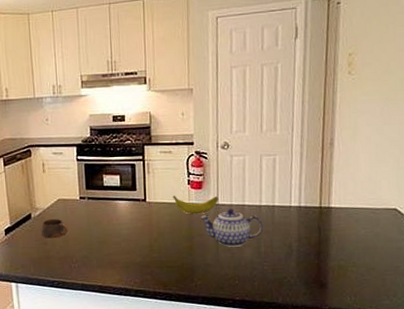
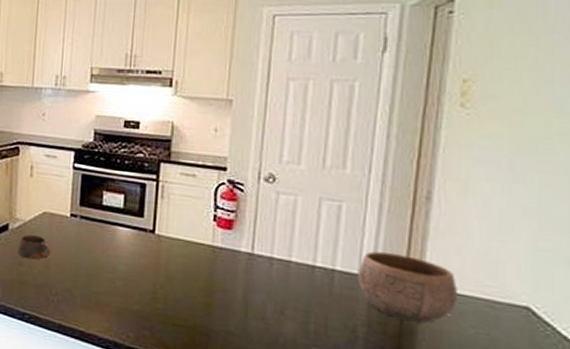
banana: present [172,196,219,215] -> none [190,232,255,263]
teapot: present [200,209,263,247] -> none [226,262,315,317]
bowl: none [289,187,353,233] -> present [357,251,457,323]

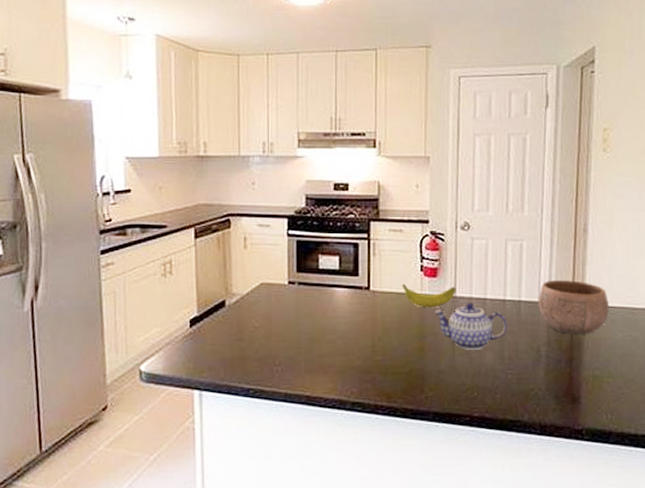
cup: present [17,234,50,260] -> none [236,307,271,333]
banana: none [190,232,255,263] -> present [401,284,456,308]
teapot: none [226,262,315,317] -> present [434,302,507,350]

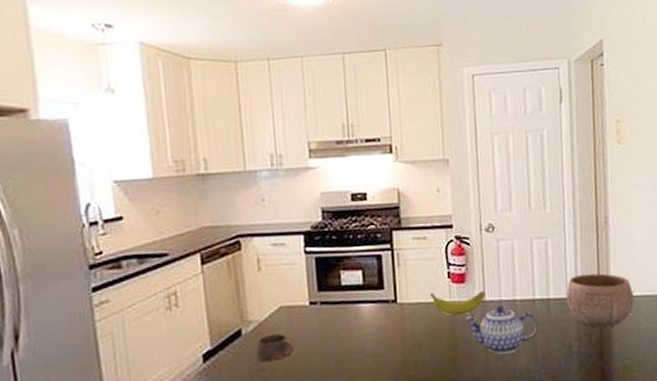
cup: none [236,307,271,333] -> present [255,333,294,362]

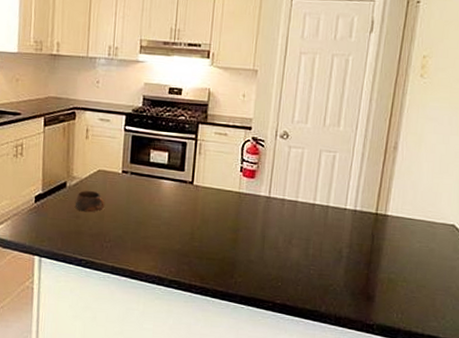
banana: present [429,291,486,316] -> none [221,182,271,205]
teapot: present [465,305,539,354] -> none [249,203,314,246]
bowl: present [566,273,634,327] -> none [344,190,411,242]

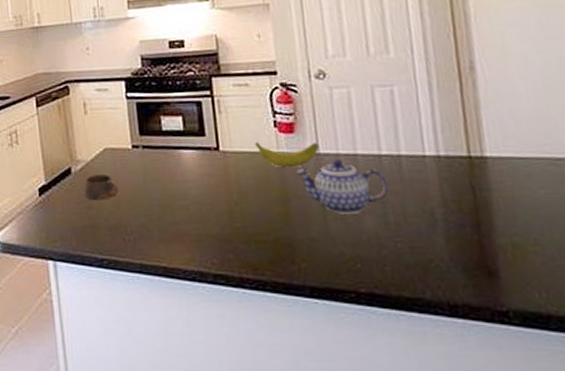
banana: none [221,182,271,205] -> present [254,142,319,168]
teapot: none [249,203,314,246] -> present [296,159,388,214]

